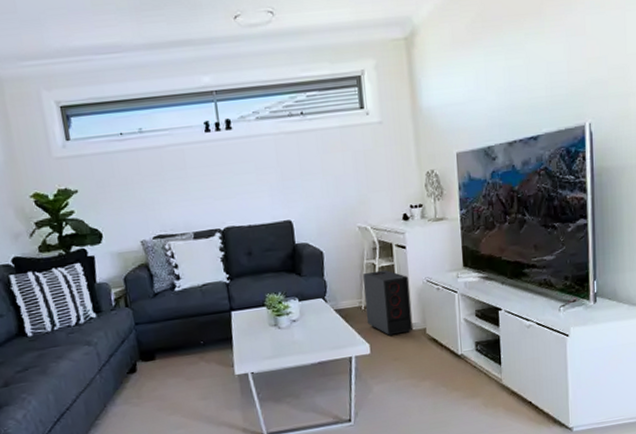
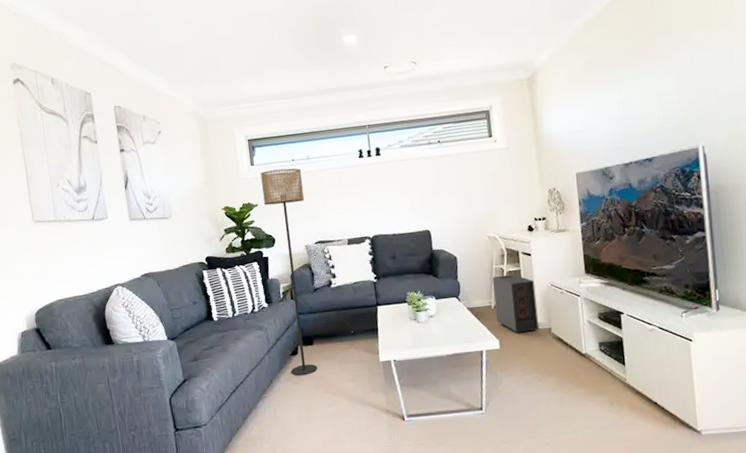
floor lamp: none [78,144,161,397] -> present [260,168,318,376]

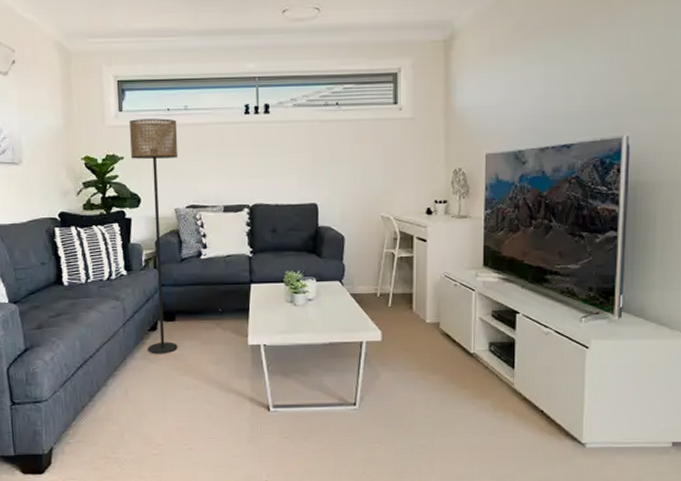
speaker: present [493,274,539,334] -> none [381,260,426,326]

